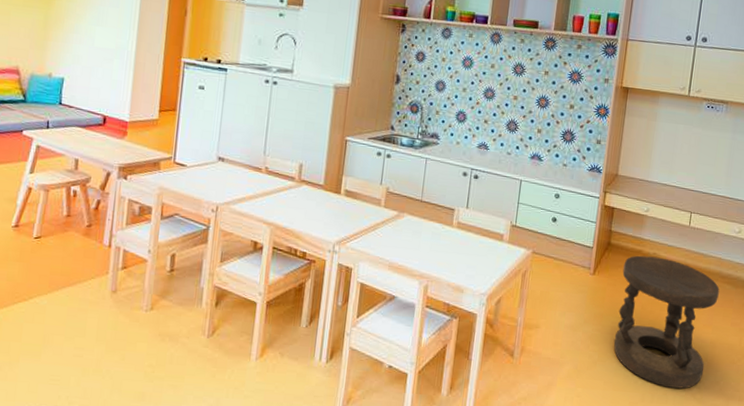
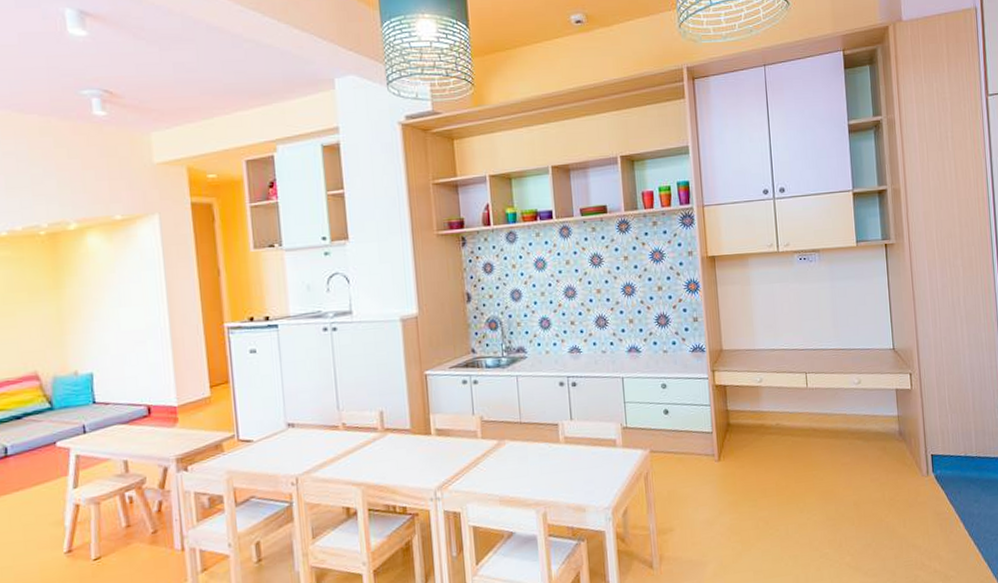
stool: present [614,255,720,389] -> none [748,427,854,563]

